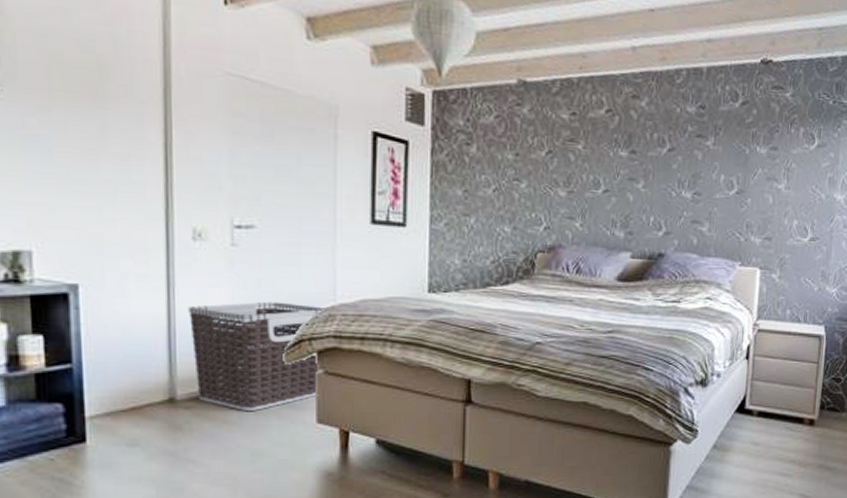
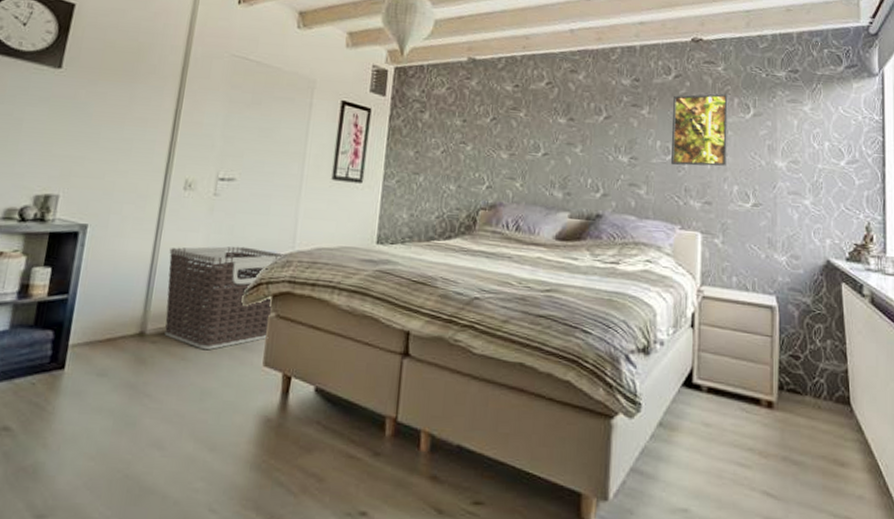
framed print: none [733,122,794,201] -> present [670,93,728,167]

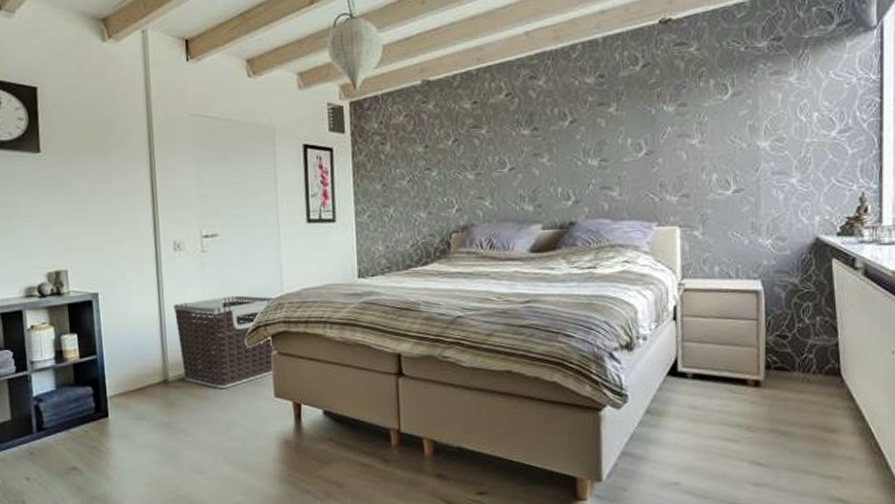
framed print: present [670,93,728,167] -> none [642,76,704,162]

